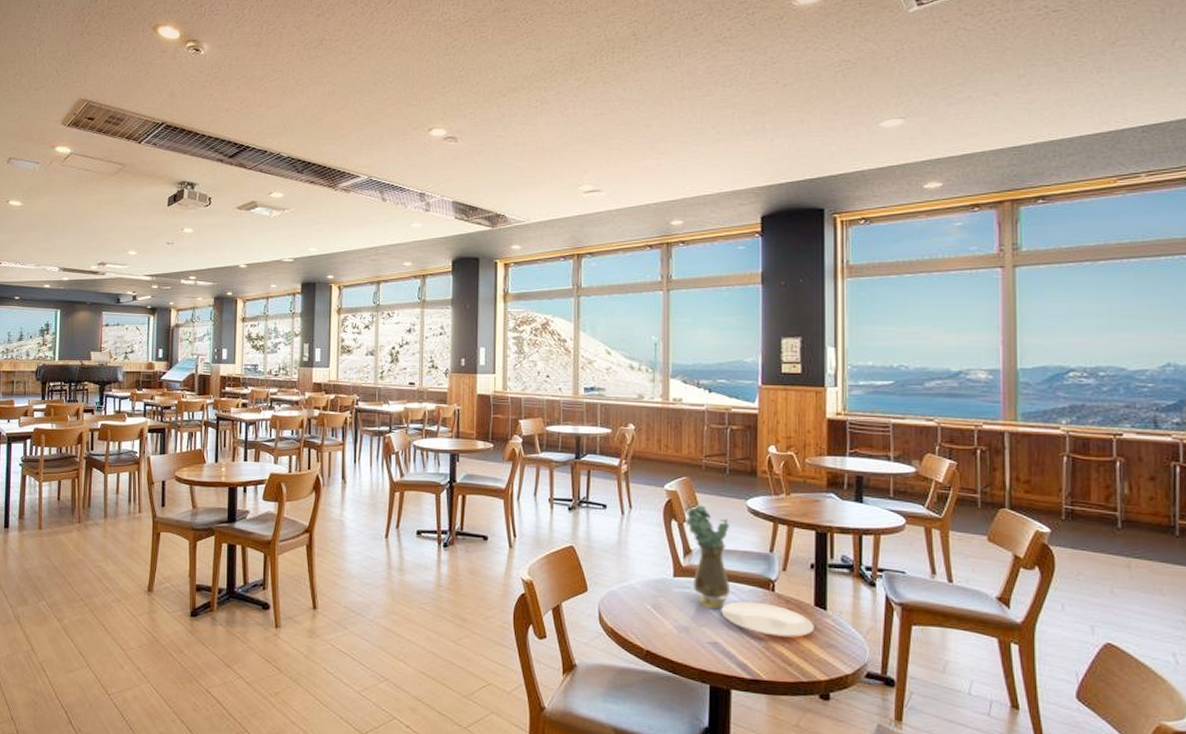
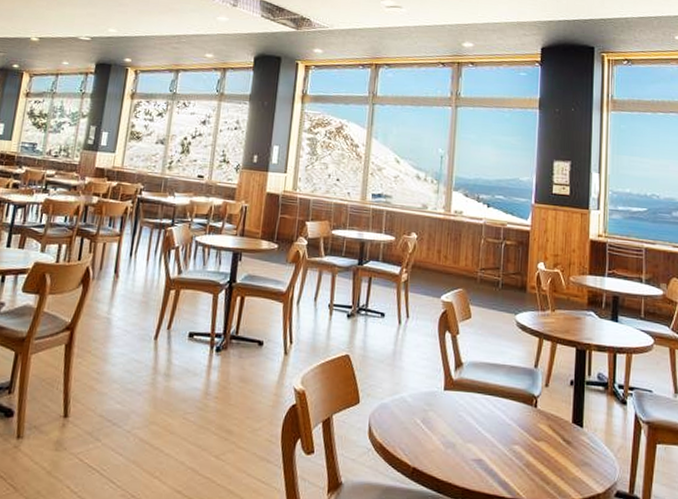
vase: present [684,500,729,610] -> none [458,312,499,425]
plate: present [721,601,814,638] -> none [487,417,571,455]

